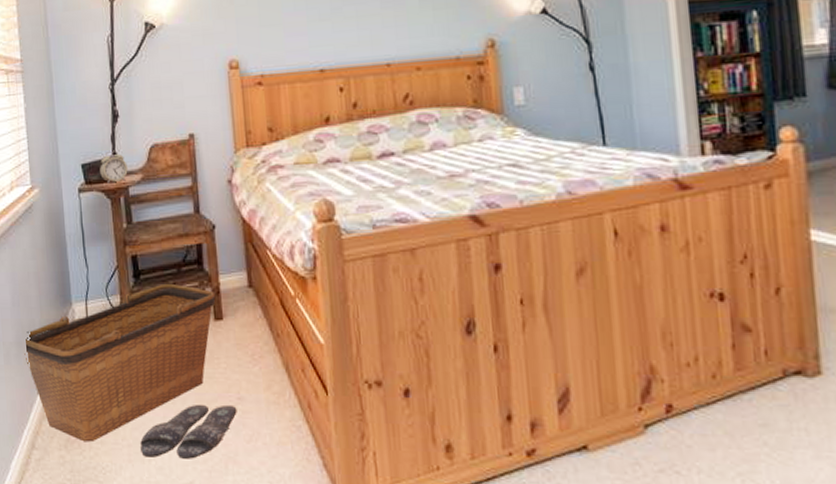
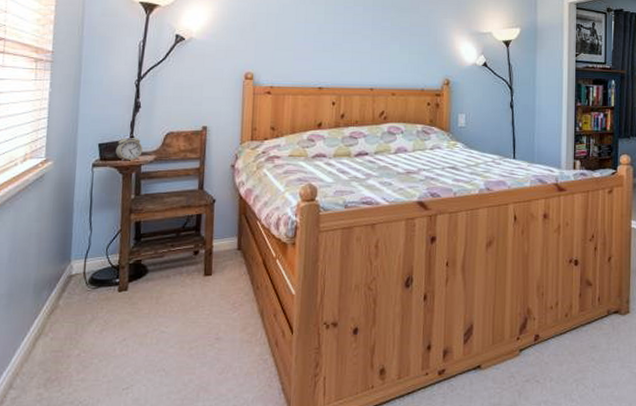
bicycle basket: present [24,283,216,442] -> none [14,245,208,381]
slippers: present [140,404,237,459] -> none [120,344,214,391]

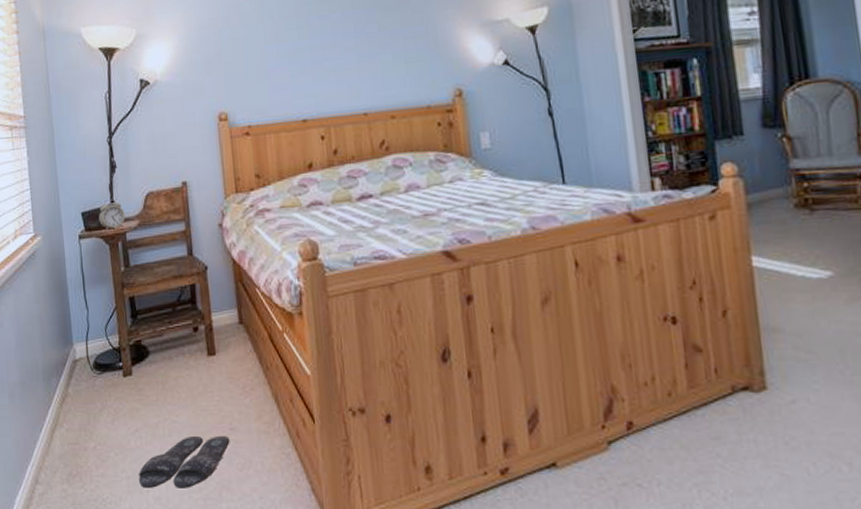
slippers: none [120,344,214,391] -> present [139,435,230,488]

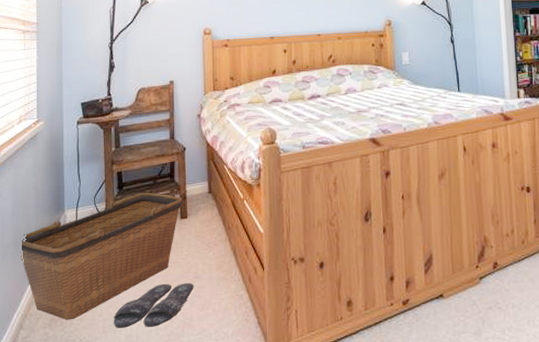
bicycle basket: none [28,322,209,476] -> present [20,192,183,320]
alarm clock: present [99,198,125,230] -> none [96,92,119,117]

